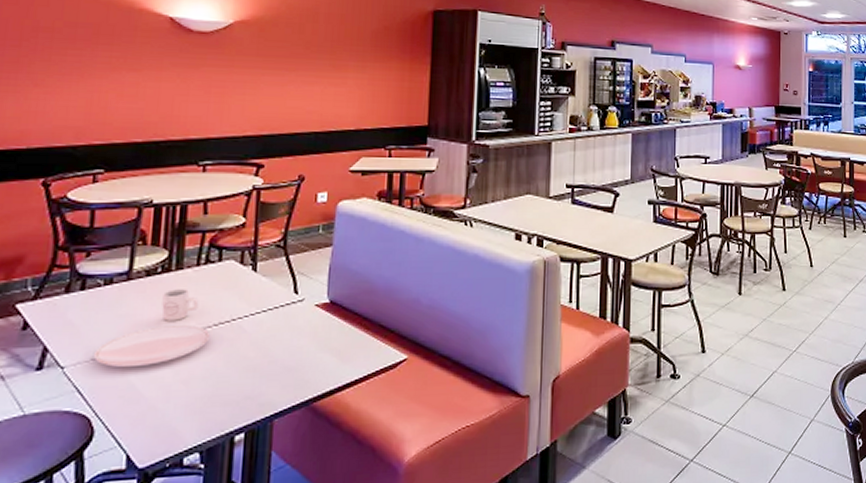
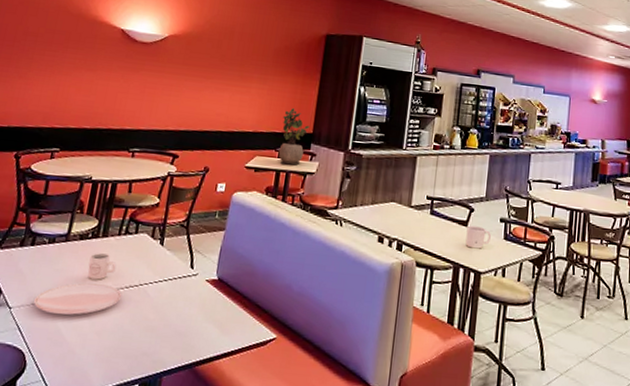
potted plant: none [388,99,424,165] -> present [278,108,310,166]
mug: none [613,211,639,235] -> present [465,225,491,249]

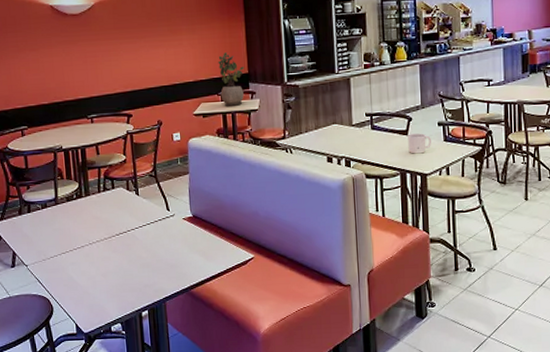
plate: present [34,282,122,315] -> none [44,234,115,266]
mug: present [88,253,117,280] -> none [80,210,104,233]

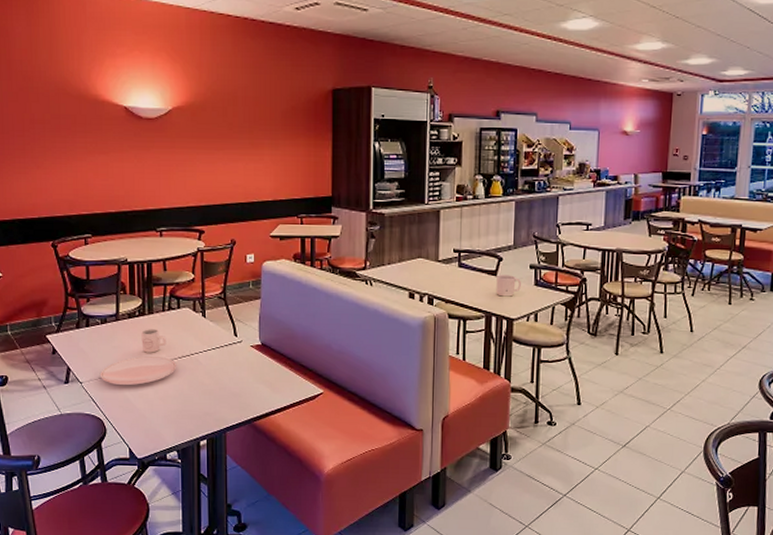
plate: none [44,234,115,266] -> present [101,355,177,386]
mug: none [80,210,104,233] -> present [141,329,167,353]
potted plant: present [217,52,244,107] -> none [299,172,328,231]

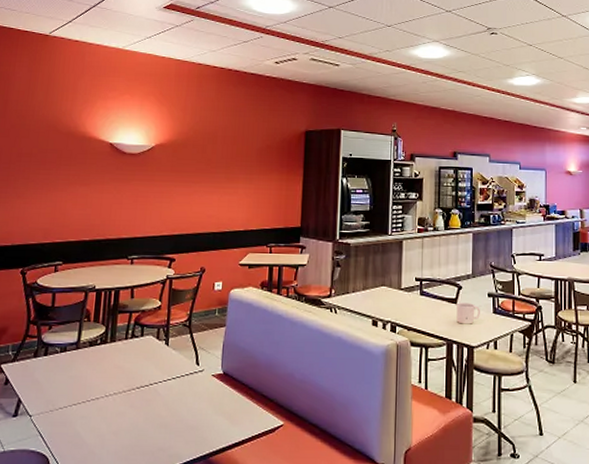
plate: present [101,355,177,386] -> none [52,386,134,419]
mug: present [141,329,167,353] -> none [99,358,126,383]

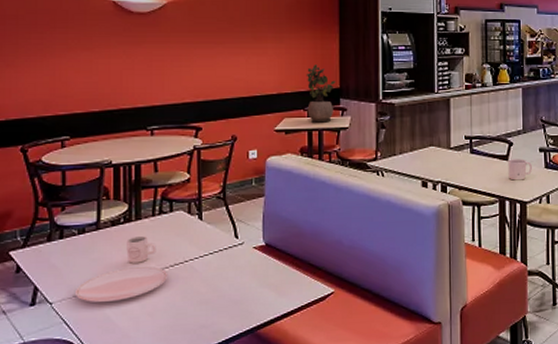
plate: none [52,386,134,419] -> present [76,266,168,303]
mug: none [99,358,126,383] -> present [126,236,157,264]
potted plant: none [269,204,297,260] -> present [306,65,336,124]

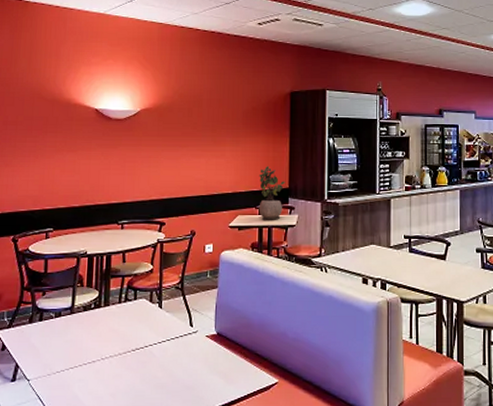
plate: present [76,266,168,303] -> none [50,349,130,382]
mug: present [126,236,157,264] -> none [95,322,121,346]
mug: present [508,159,532,181] -> none [445,259,469,280]

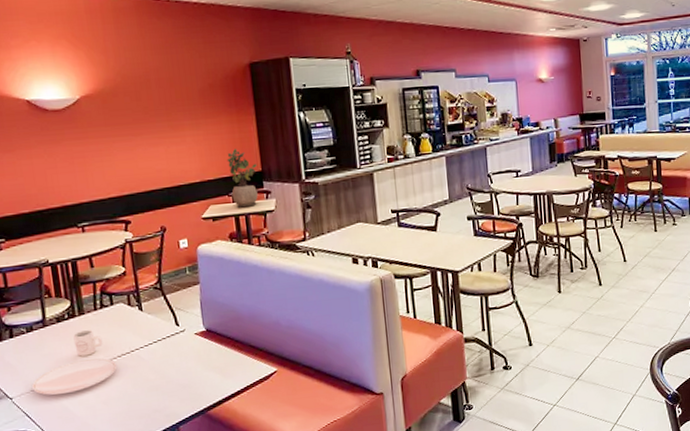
plate: none [50,349,130,382] -> present [32,358,117,396]
mug: none [95,322,121,346] -> present [73,330,103,357]

